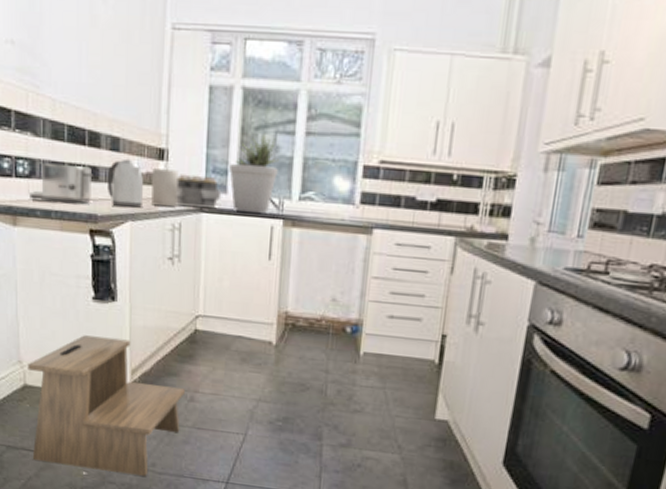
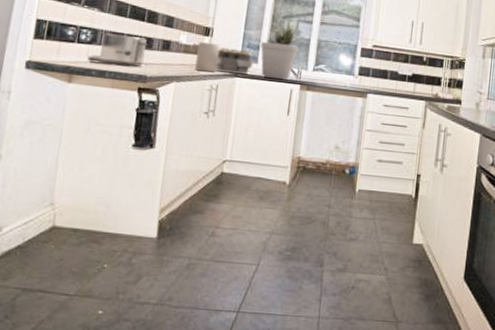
step stool: present [28,335,185,476] -> none [48,178,207,311]
kettle: present [106,158,144,208] -> none [158,33,191,72]

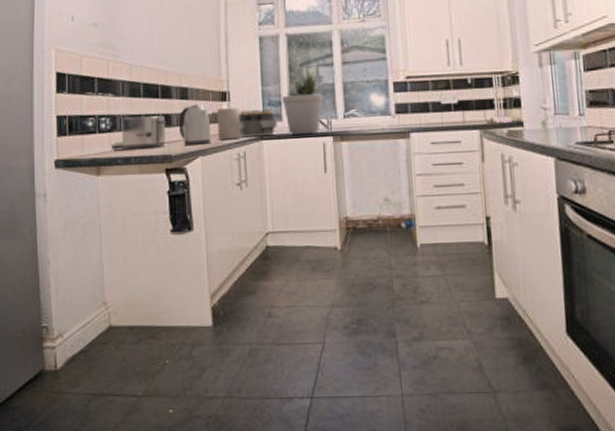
kettle: none [158,33,191,72] -> present [178,104,212,145]

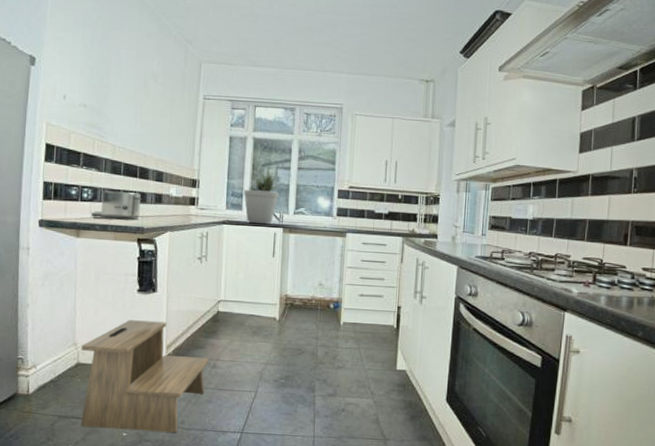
step stool: none [112,266,262,406] -> present [80,320,209,433]
kettle: present [178,104,212,145] -> none [152,187,181,222]
canister: present [217,108,241,140] -> none [186,193,207,221]
spice rack: present [239,108,278,138] -> none [204,197,238,222]

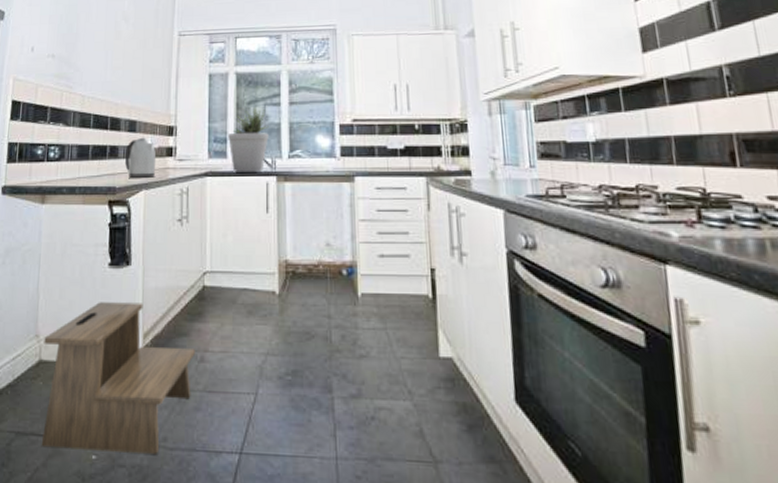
toaster: present [90,190,142,220] -> none [57,146,113,180]
kettle: none [152,187,181,222] -> present [124,137,157,178]

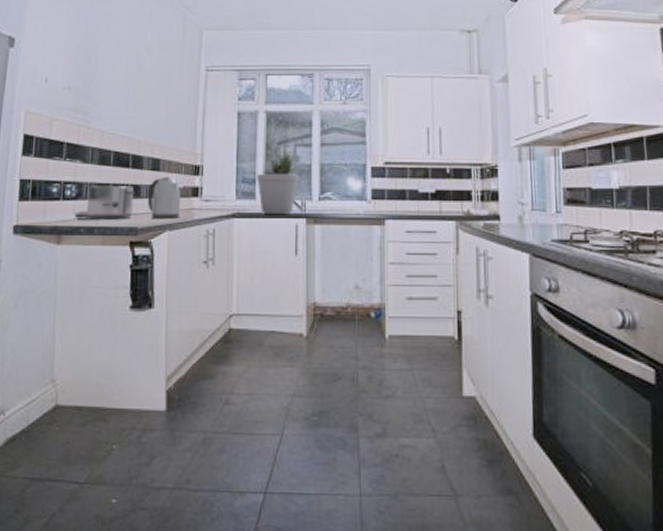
step stool: present [41,302,195,454] -> none [58,345,220,496]
toaster: none [57,146,113,180] -> present [74,185,135,220]

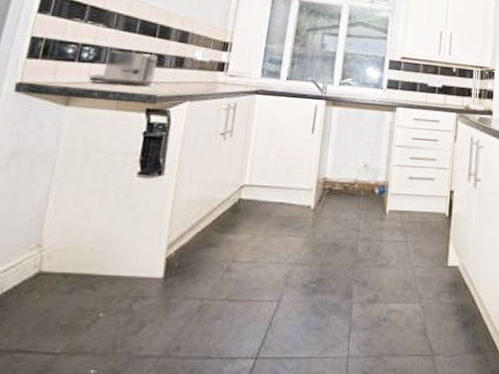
kettle: present [147,176,181,218] -> none [170,49,207,90]
potted plant: present [257,148,299,214] -> none [283,35,325,95]

